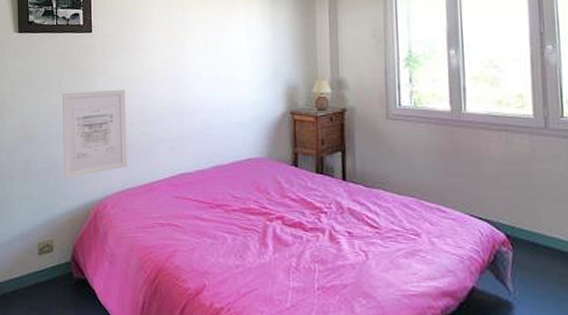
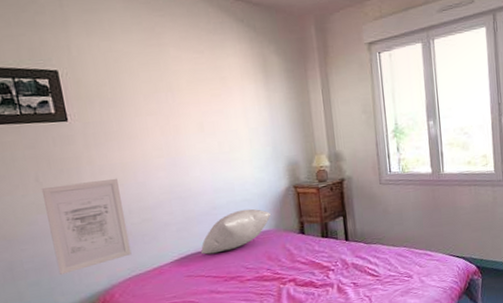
pillow: none [190,132,265,176] -> present [200,208,272,255]

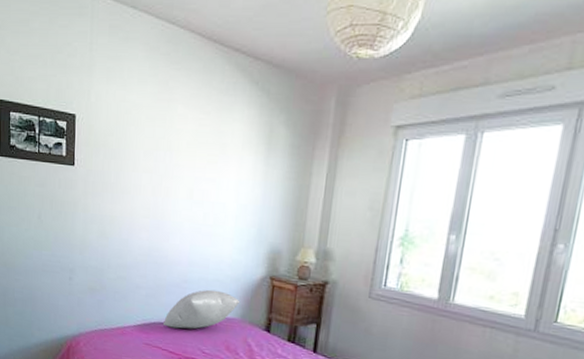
wall art: present [41,178,132,275] -> none [40,226,104,312]

